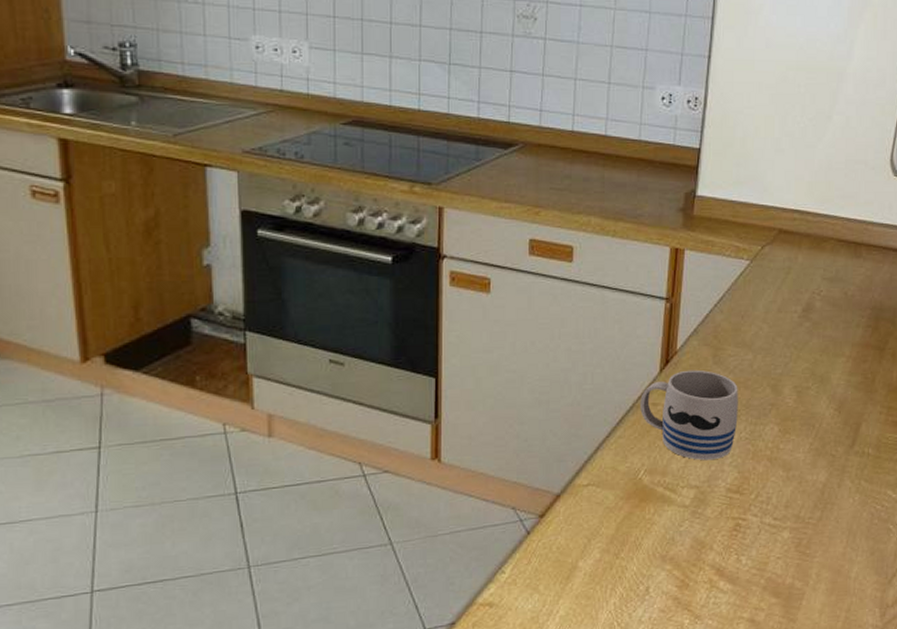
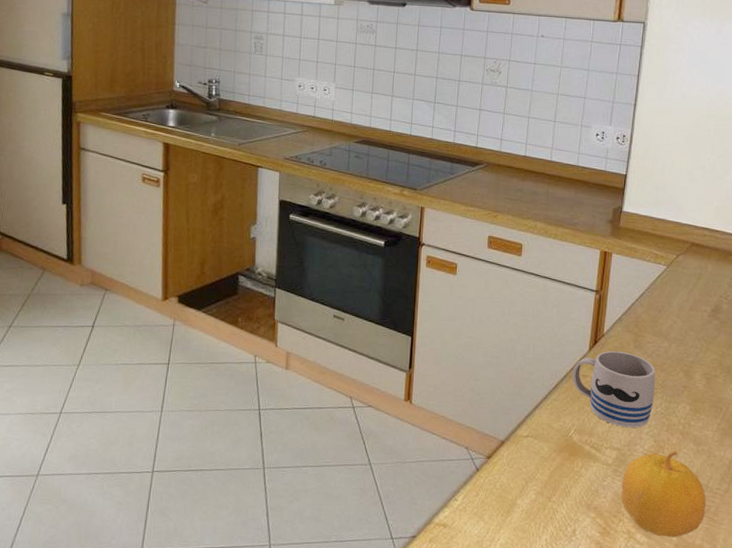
fruit: none [701,480,798,581] -> present [621,450,707,538]

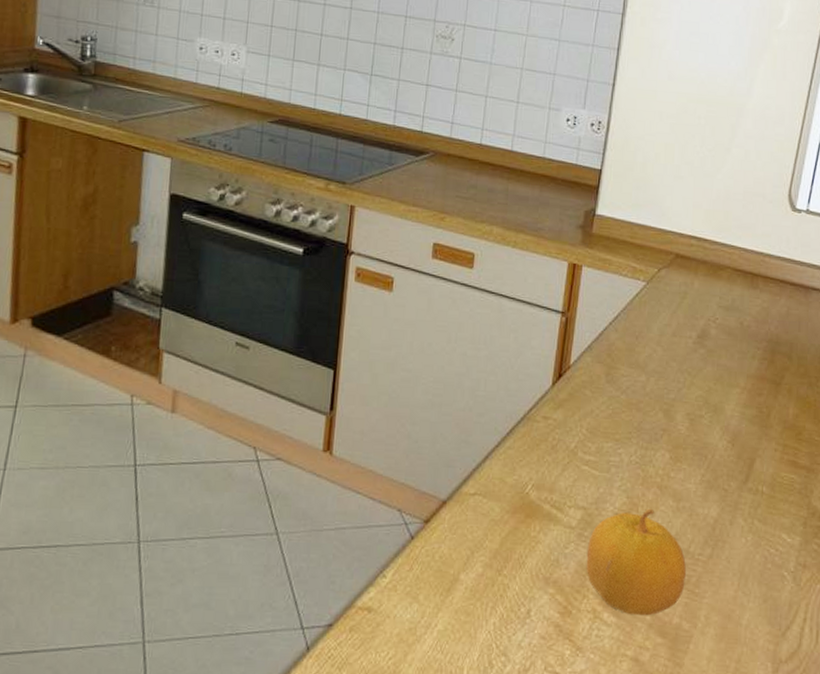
mug: present [572,350,655,428] -> none [531,386,630,482]

